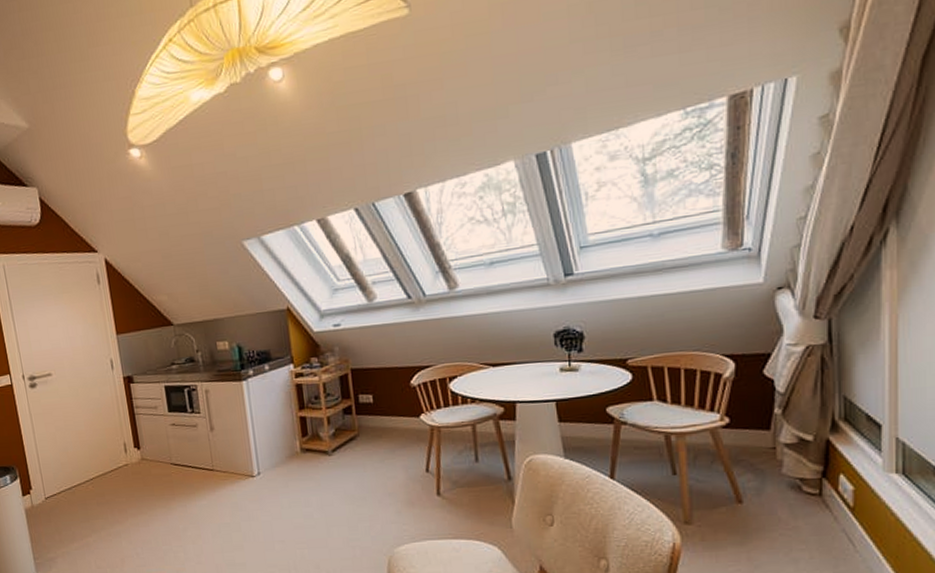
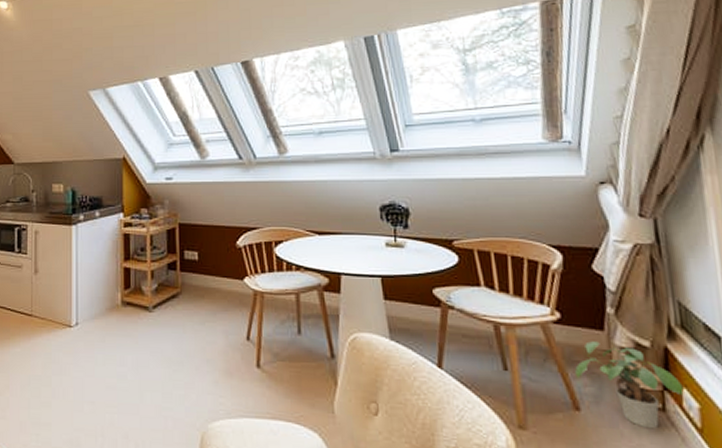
potted plant: none [740,440,841,512] -> present [575,341,684,429]

